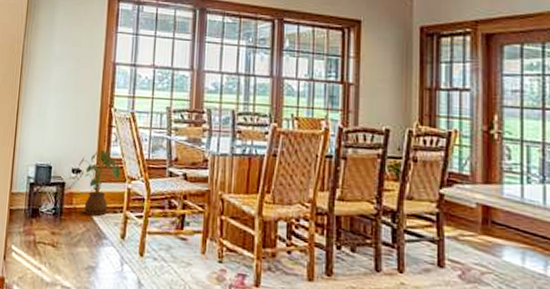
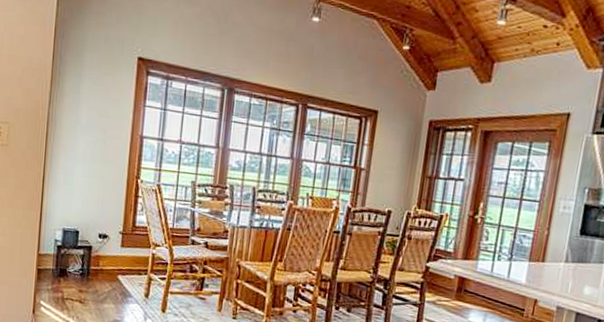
house plant: present [78,149,123,217] -> none [105,217,149,278]

